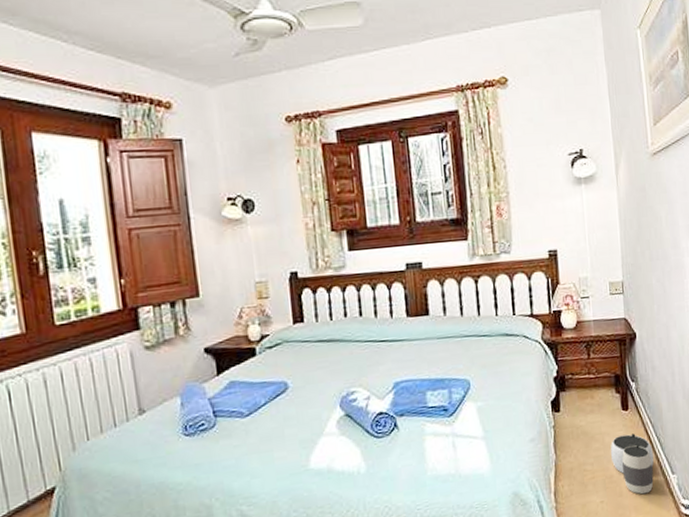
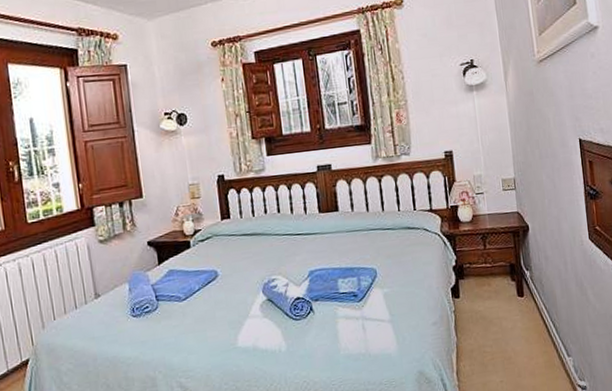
waste basket: present [610,433,654,495] -> none [508,318,551,376]

